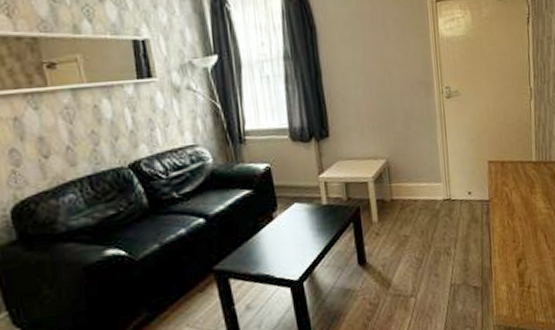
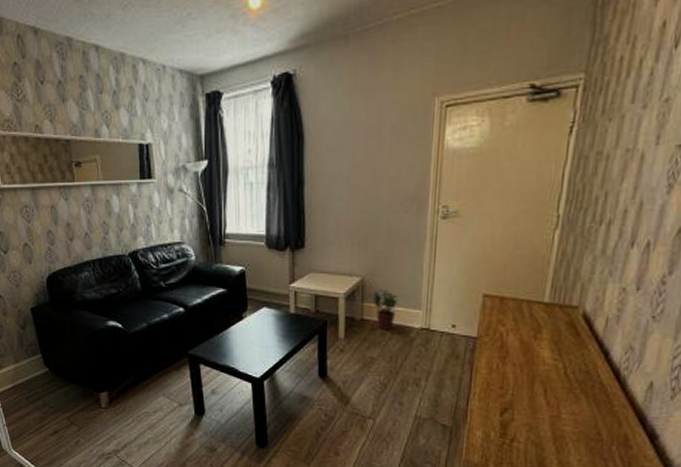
potted plant: none [396,168,421,207] -> present [371,289,398,330]

